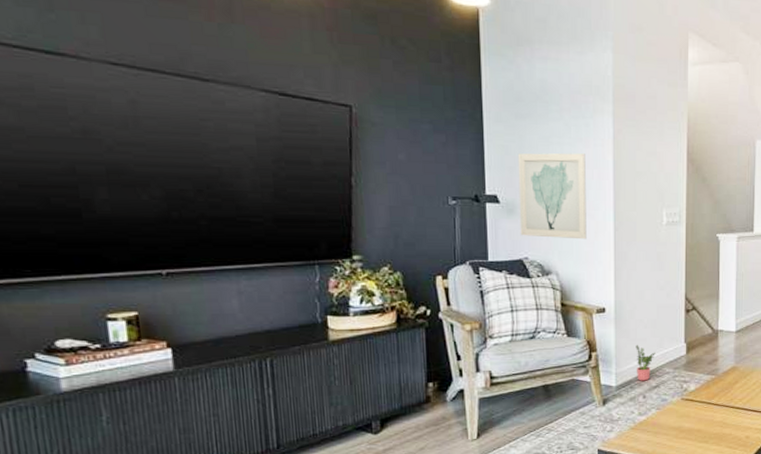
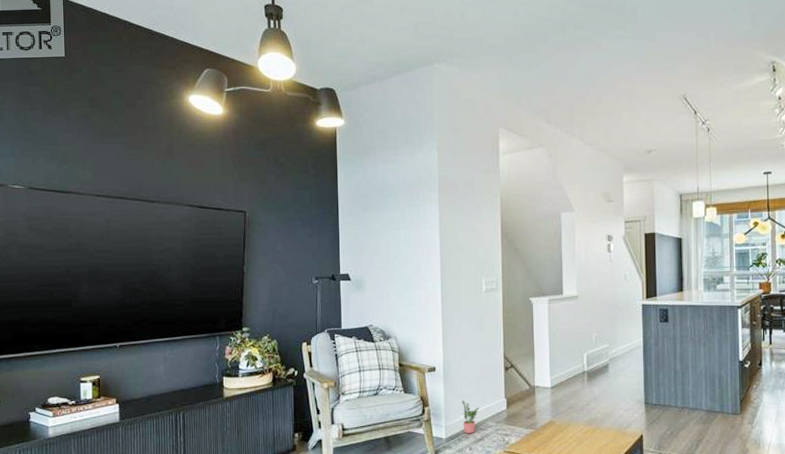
wall art: present [517,153,587,240] -> none [364,235,419,308]

